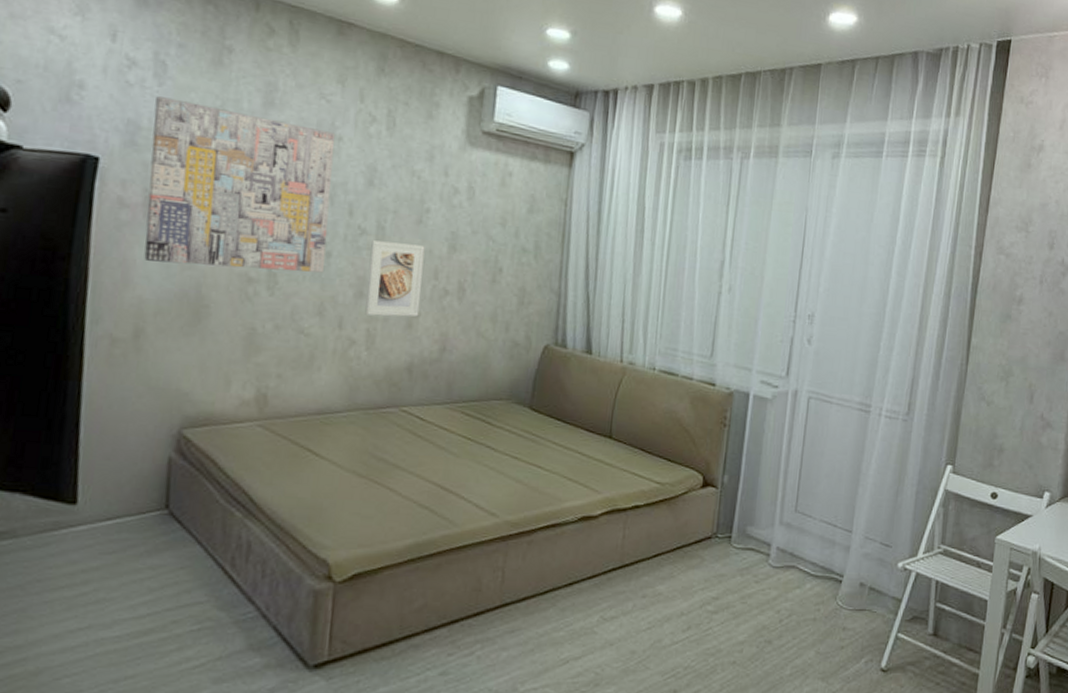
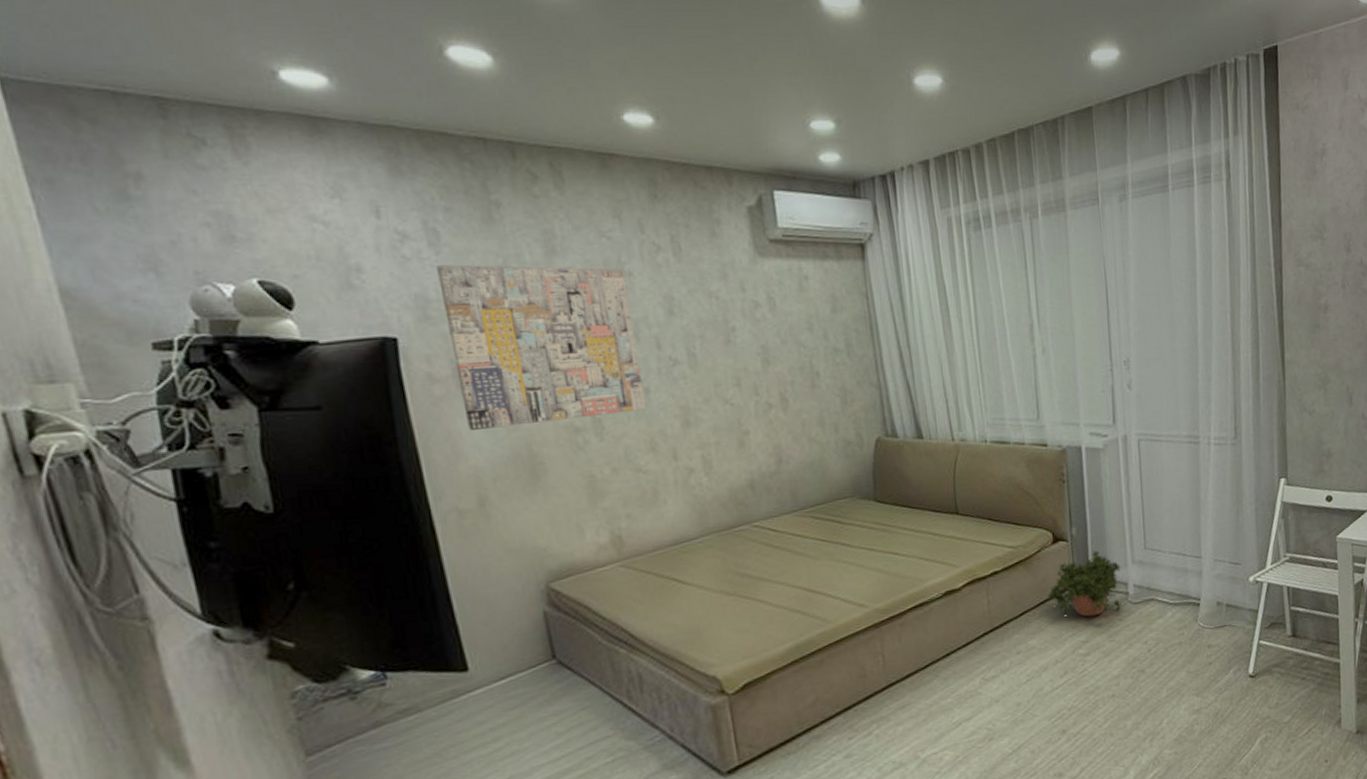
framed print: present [365,240,425,317] -> none [686,364,749,442]
potted plant: none [686,503,767,573] -> present [1047,550,1123,617]

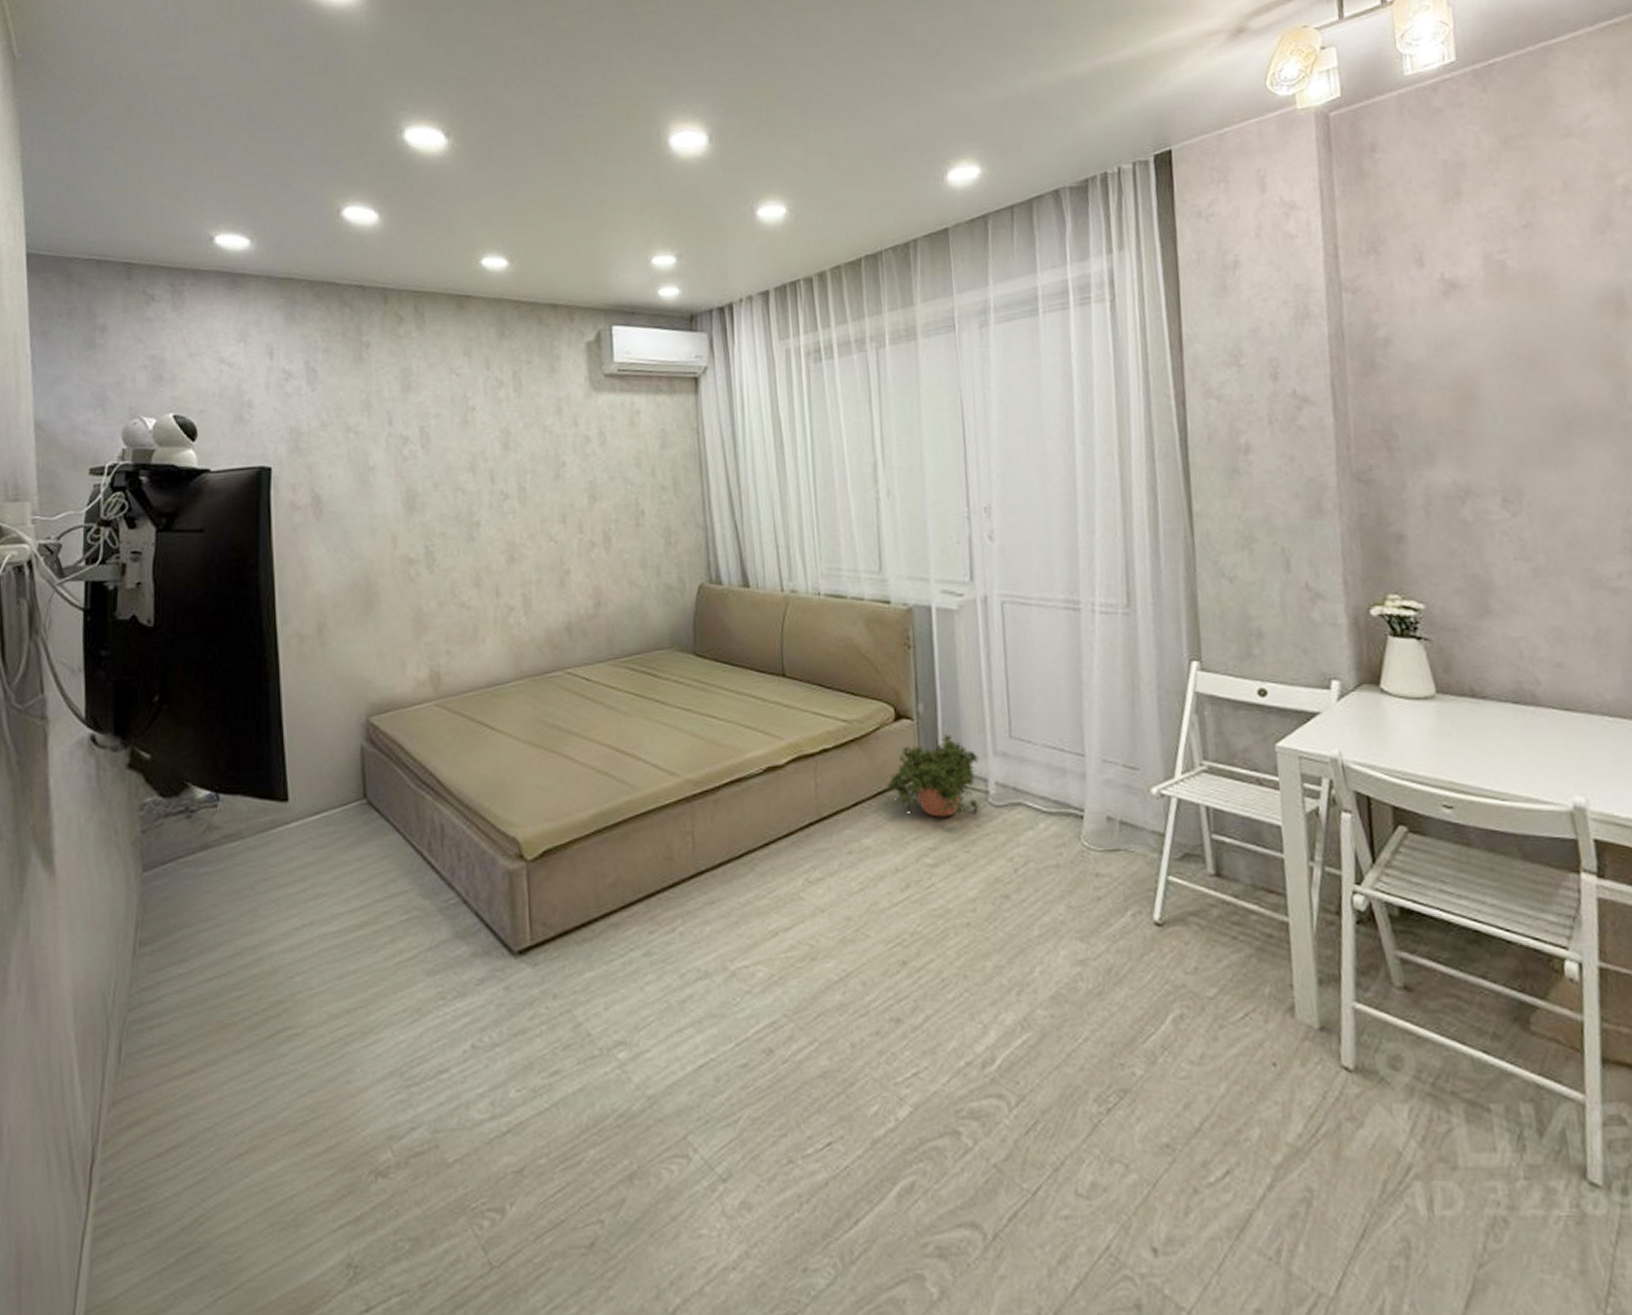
wall art: present [437,264,646,430] -> none [311,400,475,557]

